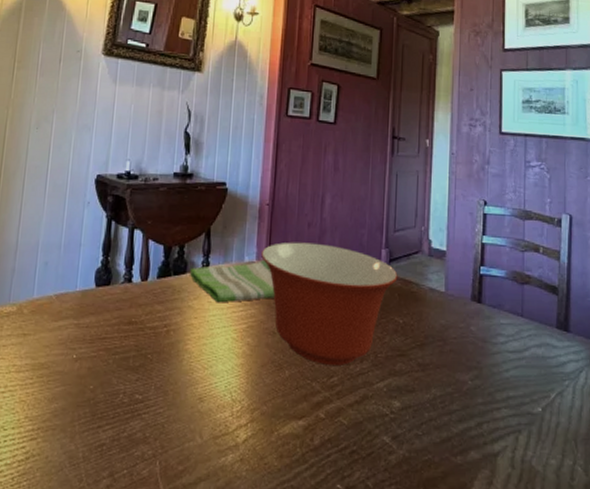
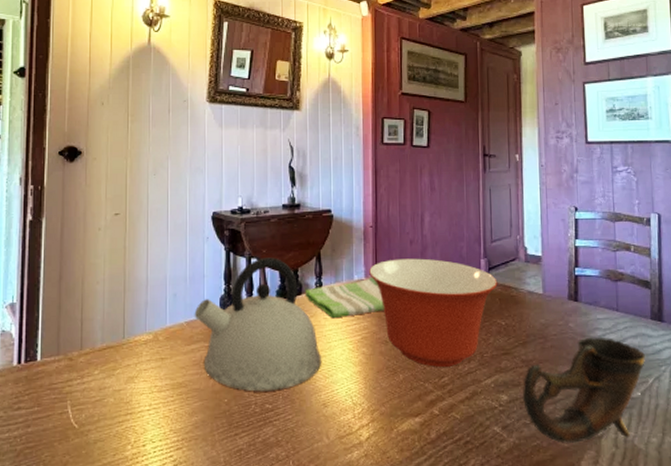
kettle: none [65,229,201,380] -> present [194,257,321,392]
cup: none [415,343,549,460] -> present [522,337,646,443]

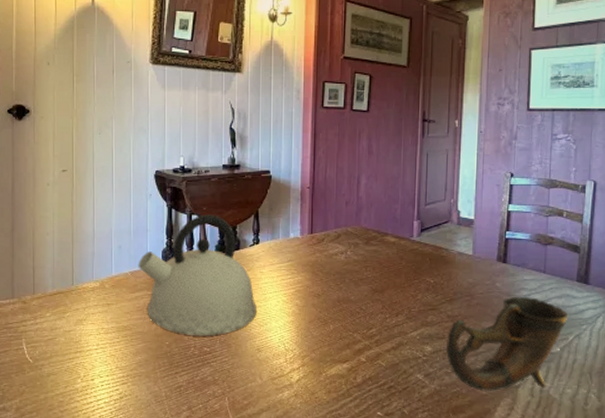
dish towel: present [304,278,384,319] -> none [242,236,318,273]
mixing bowl: present [369,258,498,368] -> none [305,219,429,320]

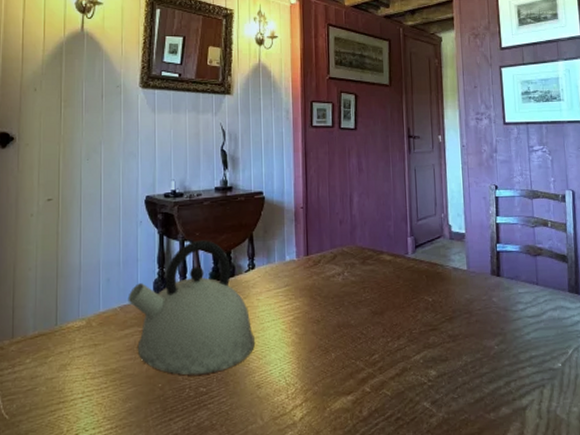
cup: present [445,296,569,391] -> none [450,310,565,416]

